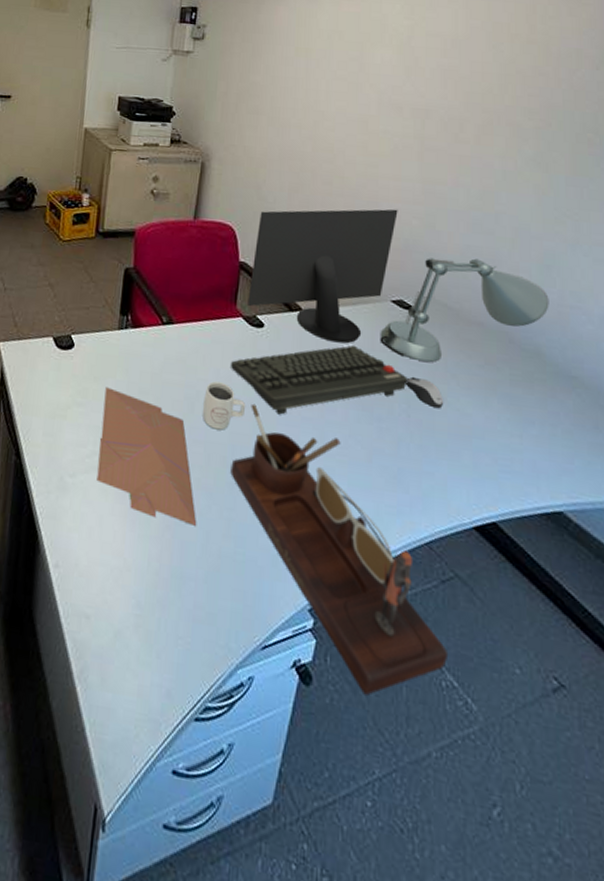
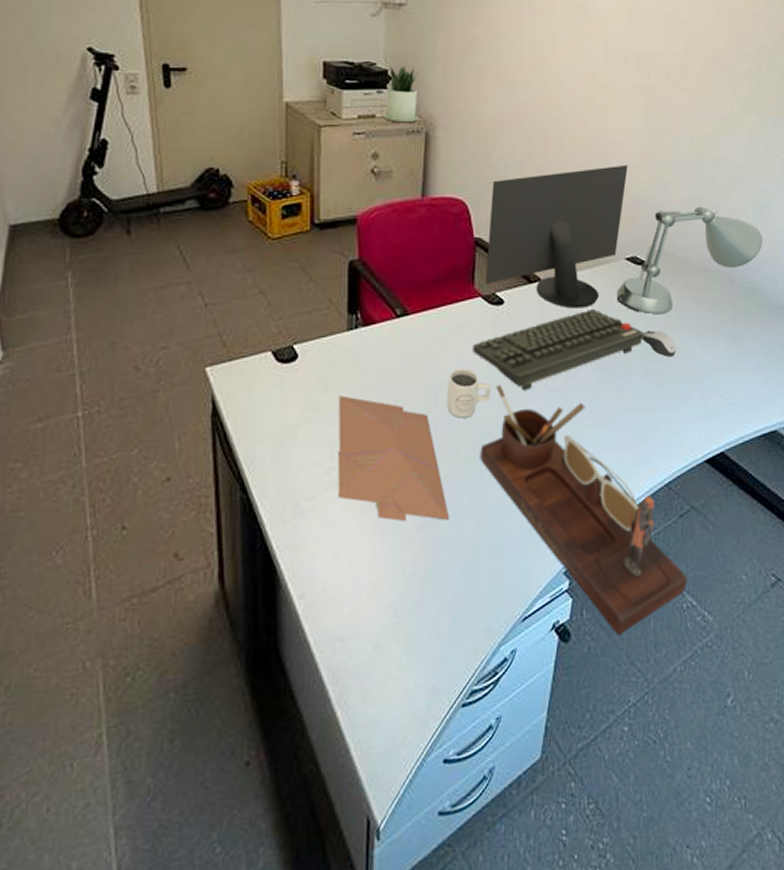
planter: none [165,104,198,154] -> present [382,66,419,123]

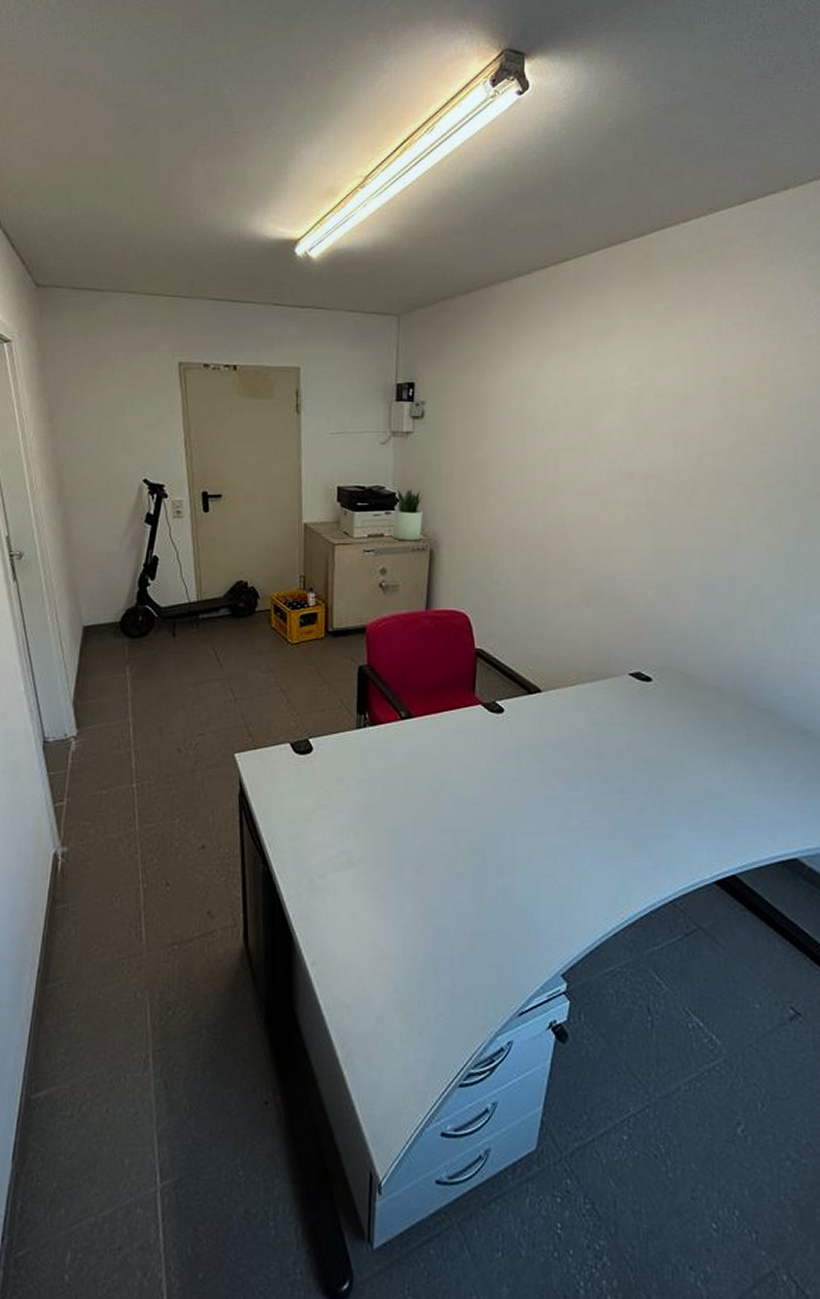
papers: present [338,395,450,522] -> none [347,787,449,910]
mug: present [447,368,491,418] -> none [448,771,491,817]
computer keyboard: present [473,308,645,391] -> none [473,721,649,796]
desk organizer: present [480,384,688,637] -> none [479,788,694,1046]
computer monitor: present [486,164,628,309] -> none [486,581,633,721]
desk lamp: present [616,206,763,314] -> none [619,624,783,730]
computer mouse: present [642,330,675,357] -> none [646,746,682,775]

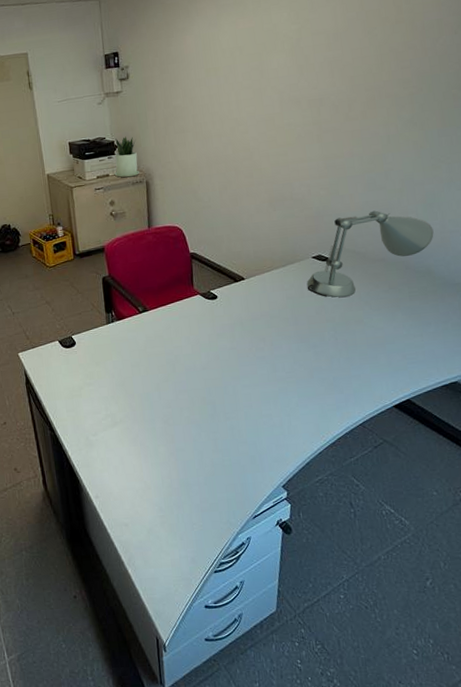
desk lamp: none [619,624,783,730] -> present [306,210,434,297]

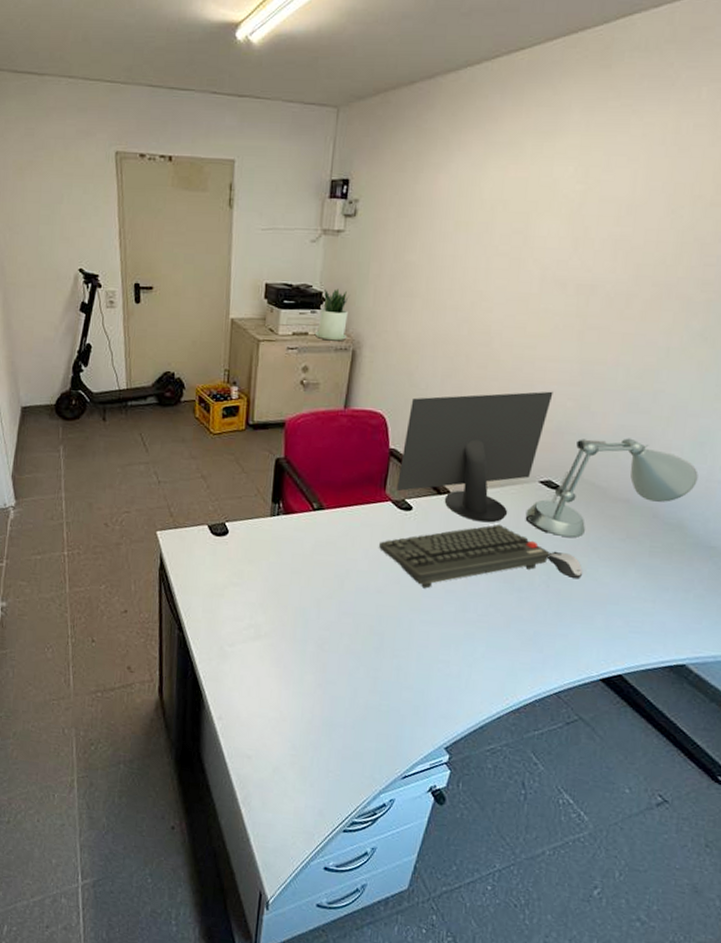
computer keyboard: none [197,296,334,359] -> present [379,524,551,589]
computer monitor: none [199,185,308,298] -> present [397,391,553,523]
computer mouse: none [331,309,361,329] -> present [548,551,582,579]

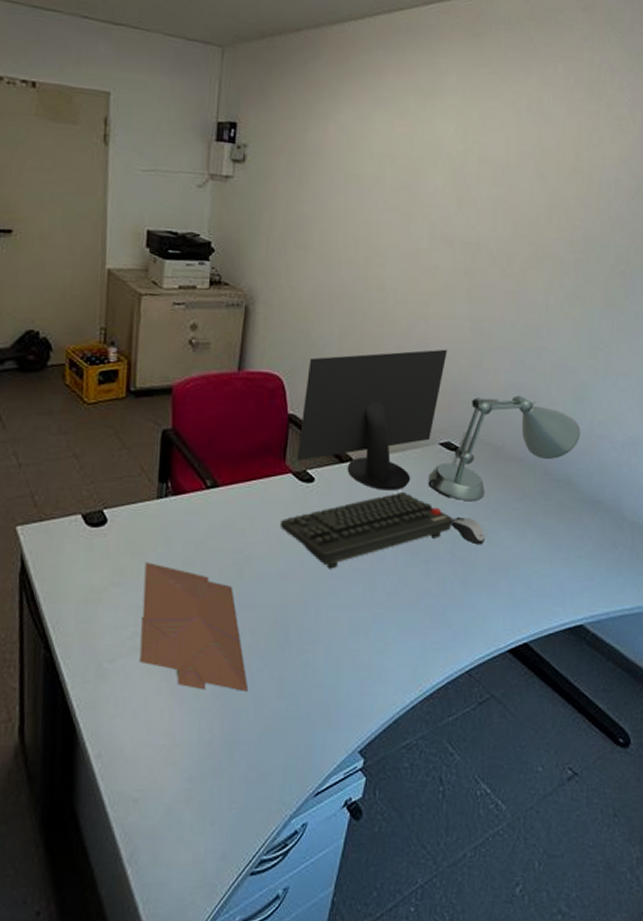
papers: none [254,568,346,684] -> present [139,562,249,691]
planter: present [314,288,349,341] -> none [203,238,240,296]

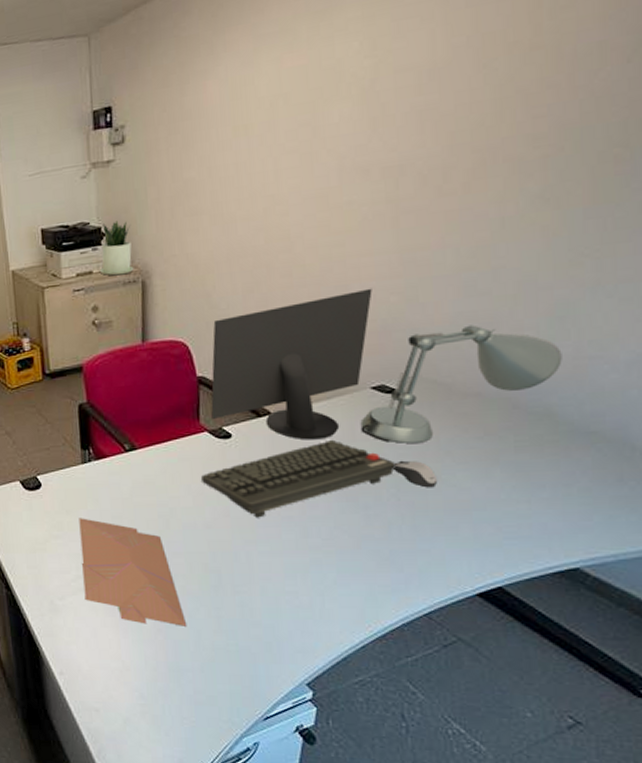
planter: none [203,238,240,296] -> present [99,220,134,276]

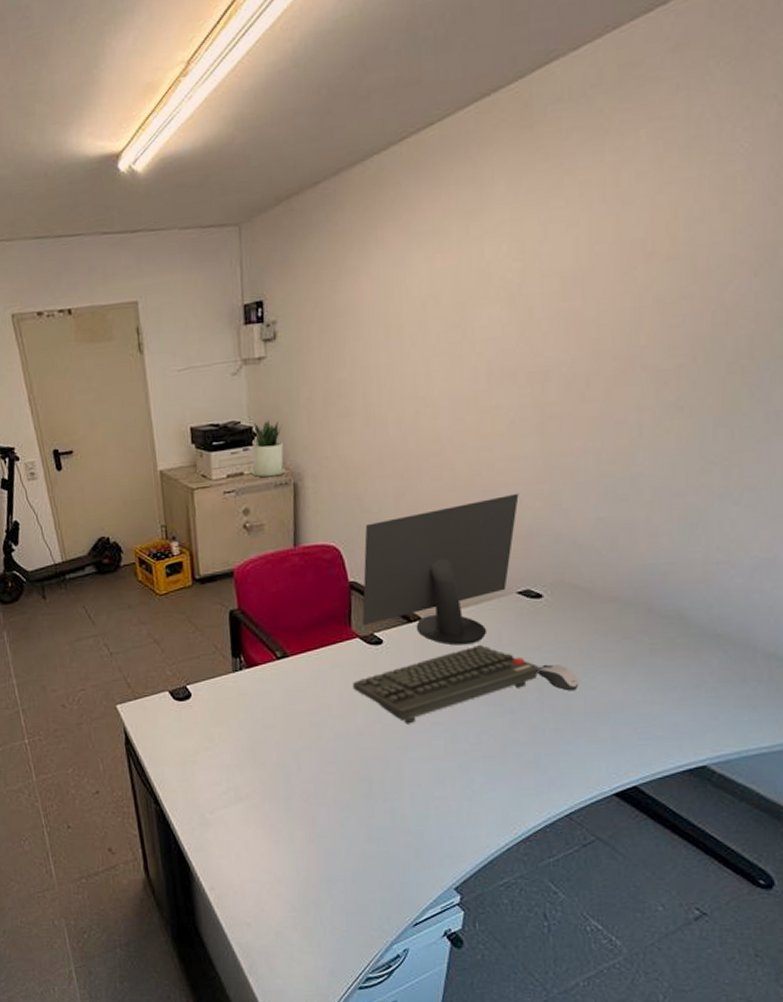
papers: present [79,518,187,626] -> none [230,728,339,836]
desk lamp: present [360,324,562,443] -> none [507,530,693,648]

